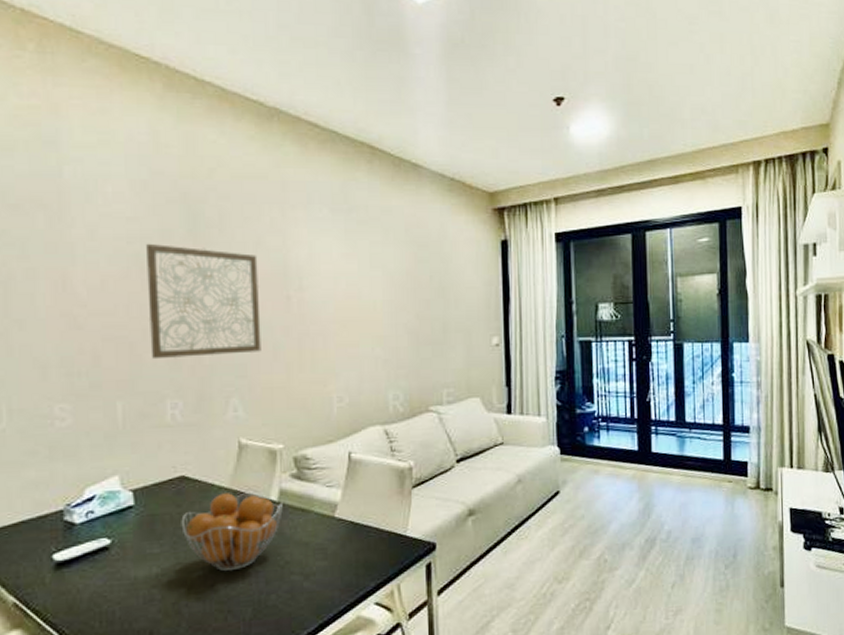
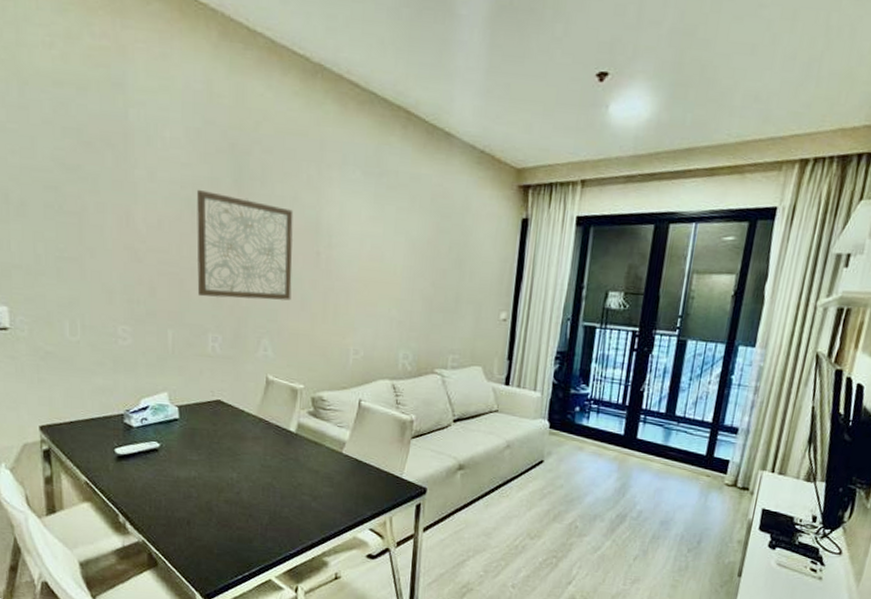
fruit basket: present [181,493,283,572] -> none [216,419,300,484]

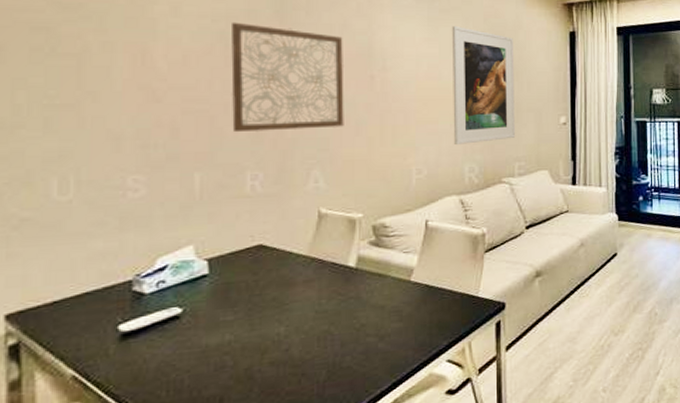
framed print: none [391,205,460,331] -> present [451,26,515,146]

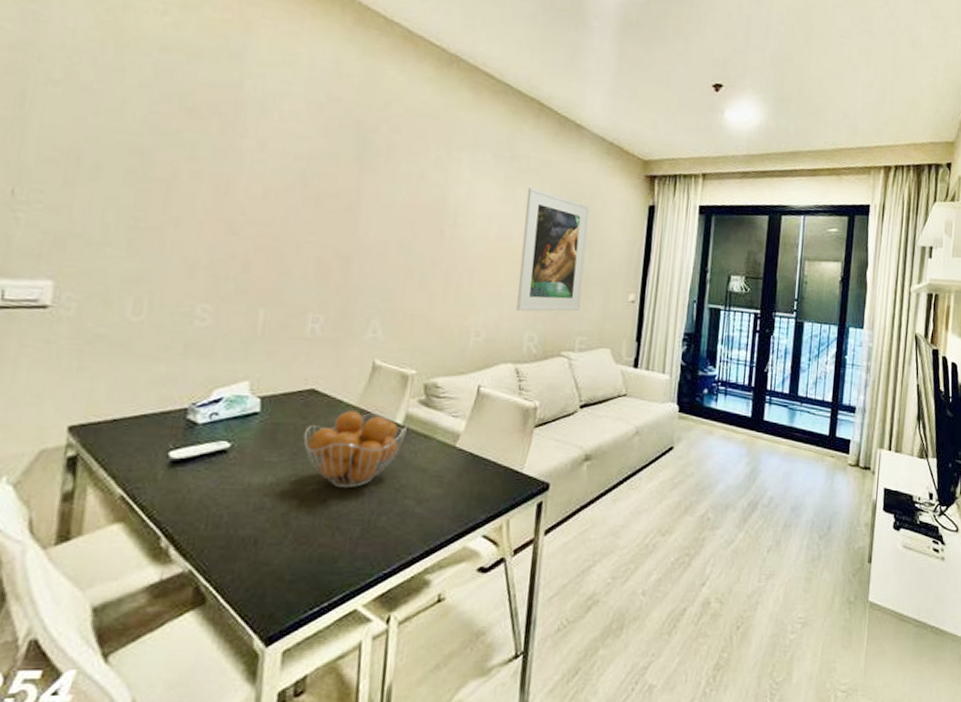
wall art: present [231,22,344,133] -> none [301,162,419,279]
fruit basket: none [257,260,360,337] -> present [303,411,407,489]

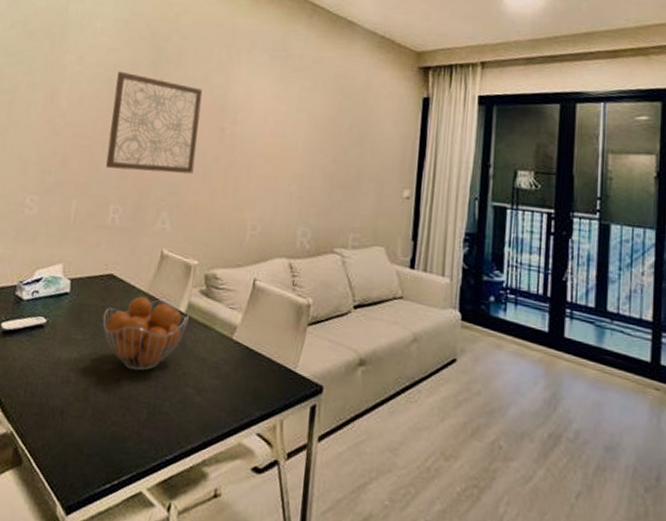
wall art: none [301,162,419,279] -> present [106,71,203,174]
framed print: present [516,188,589,312] -> none [290,85,361,207]

